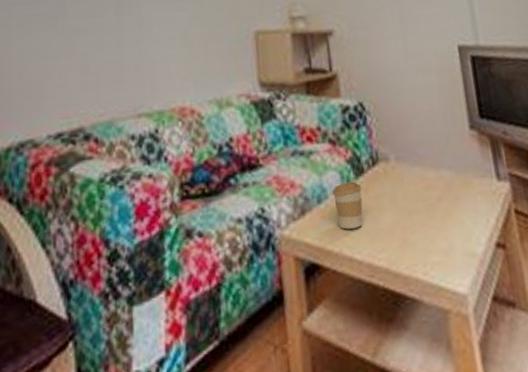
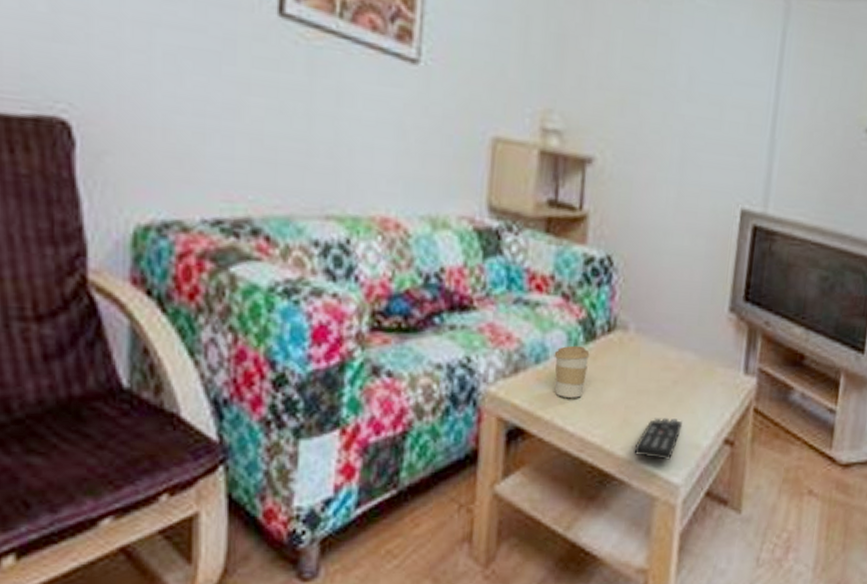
remote control: none [417,231,455,273] -> present [634,417,682,460]

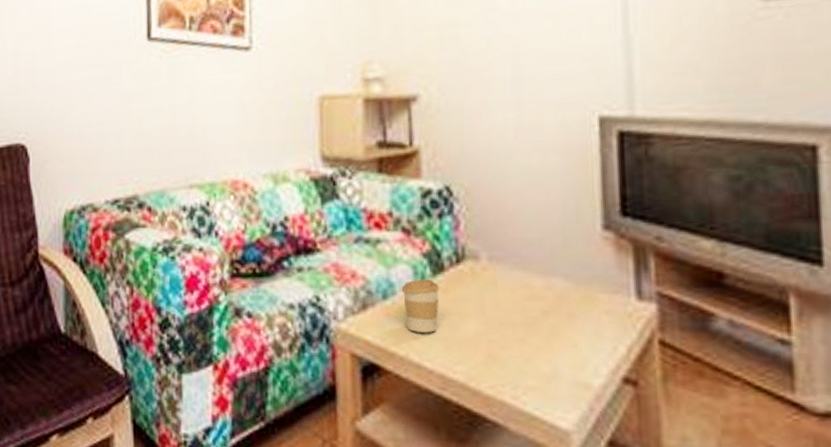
remote control: present [634,417,682,460] -> none [505,352,562,401]

